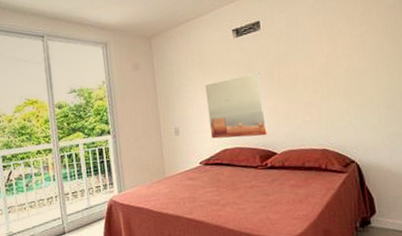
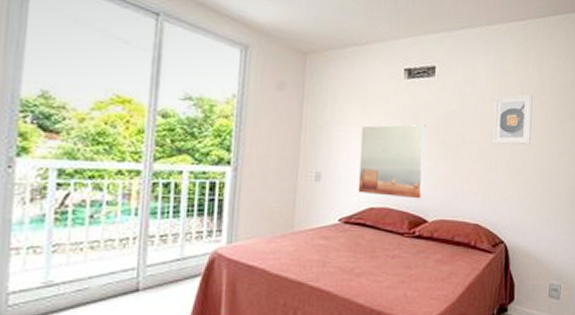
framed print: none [320,22,365,76] -> present [492,93,533,145]

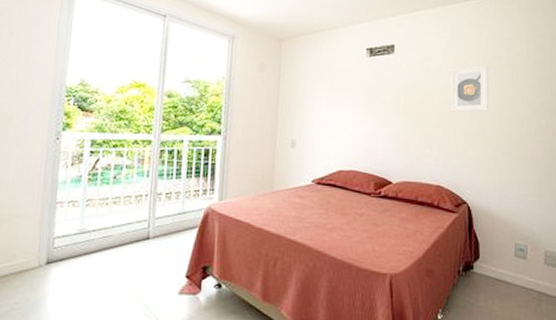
wall art: present [357,124,426,199] -> none [328,96,387,163]

